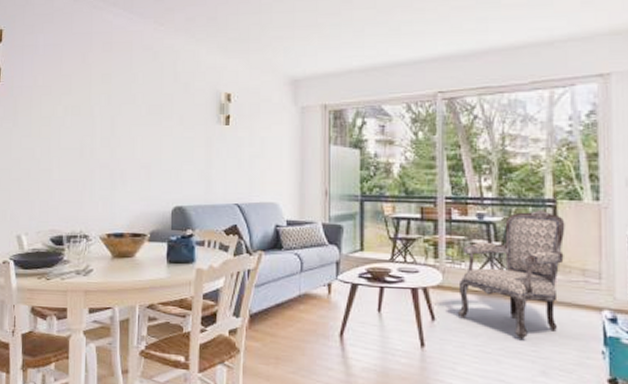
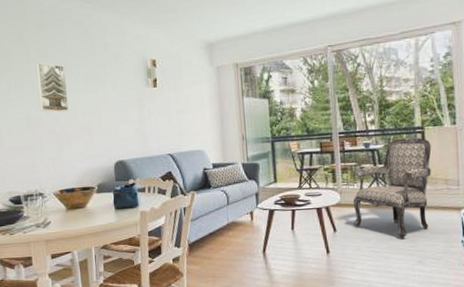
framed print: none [95,88,128,145] -> present [35,63,69,112]

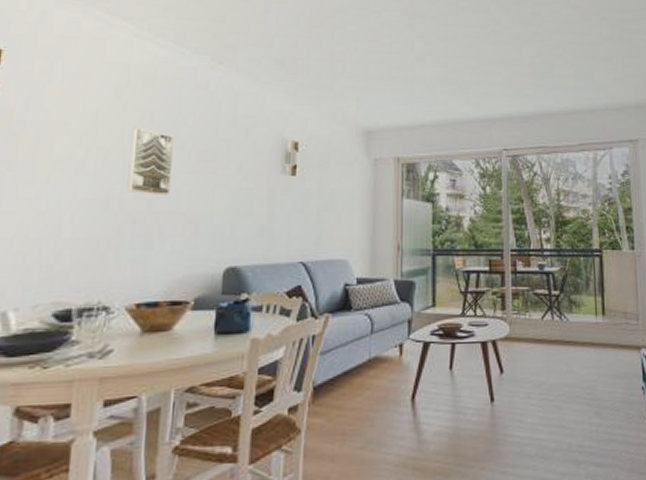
armchair: present [353,135,432,239] -> none [523,259,610,383]

